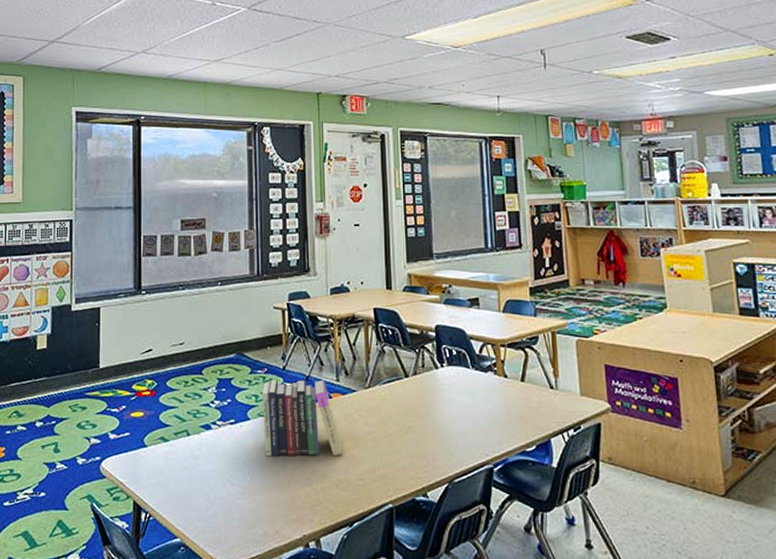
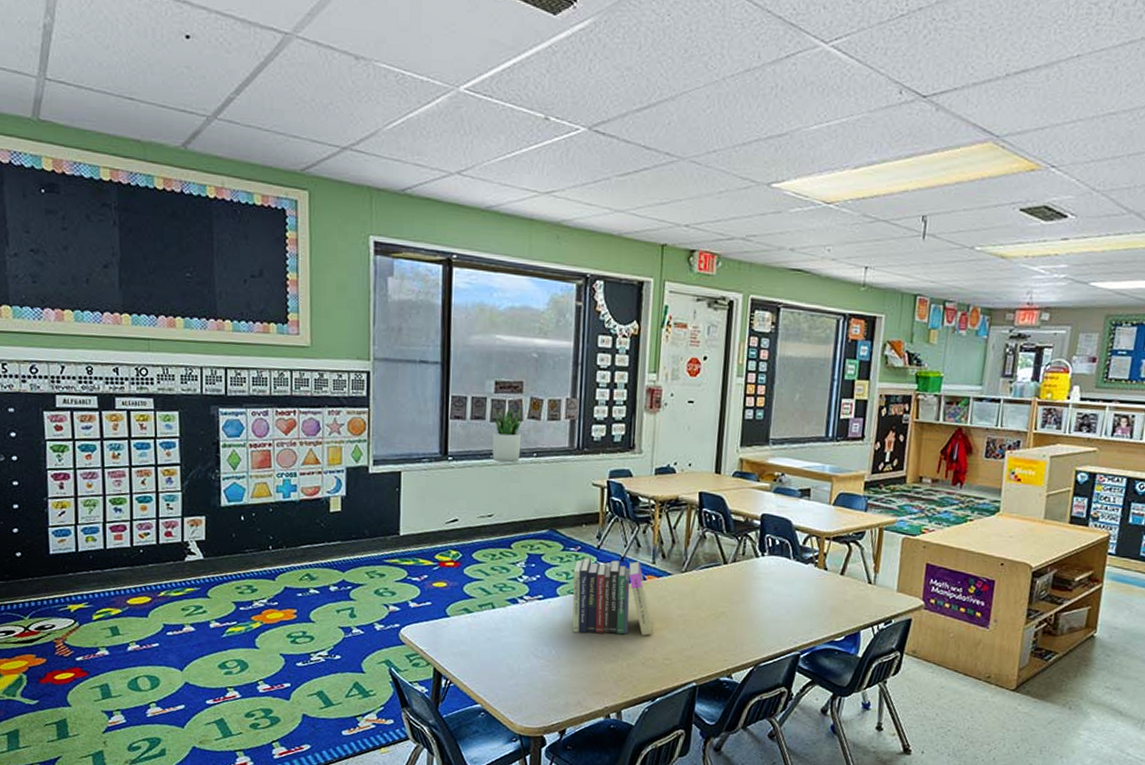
planter: none [181,241,207,293] -> present [492,406,523,463]

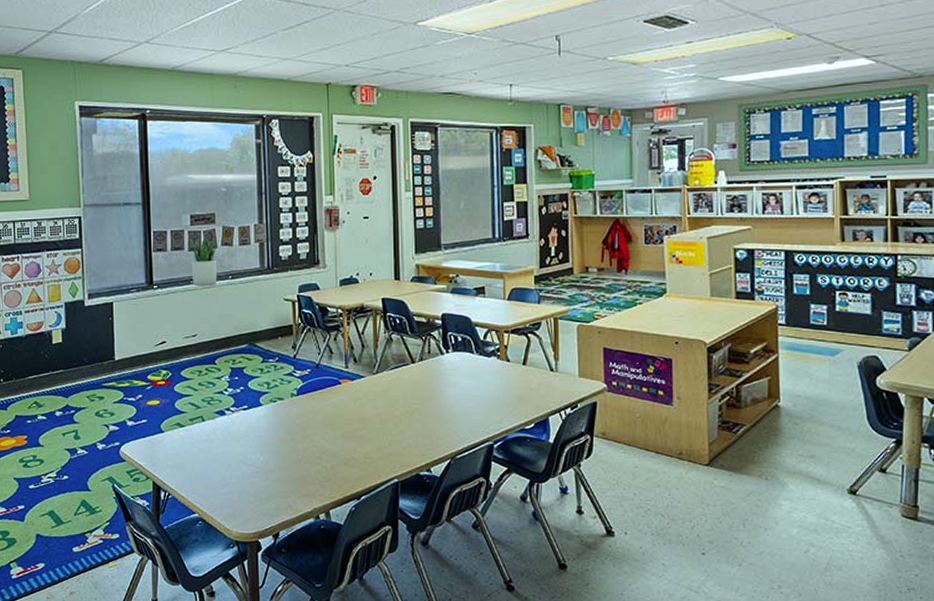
books: present [572,558,653,636] -> none [273,367,351,438]

